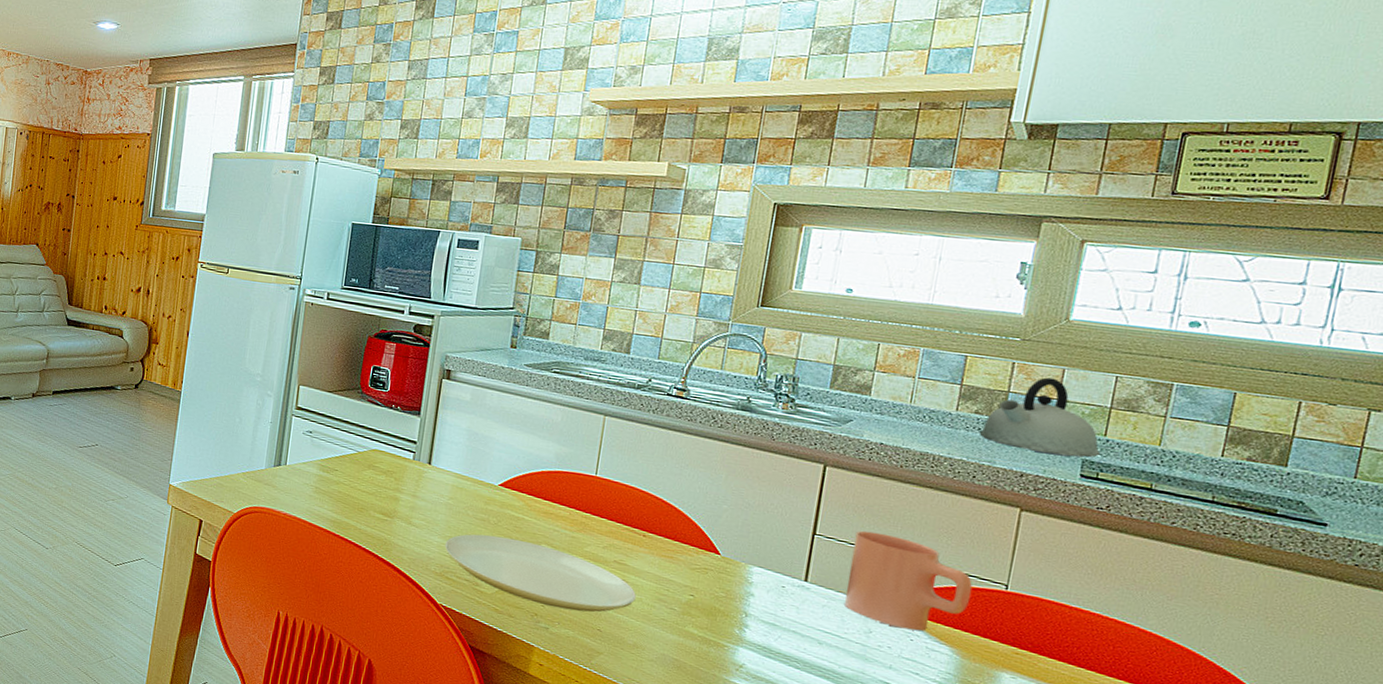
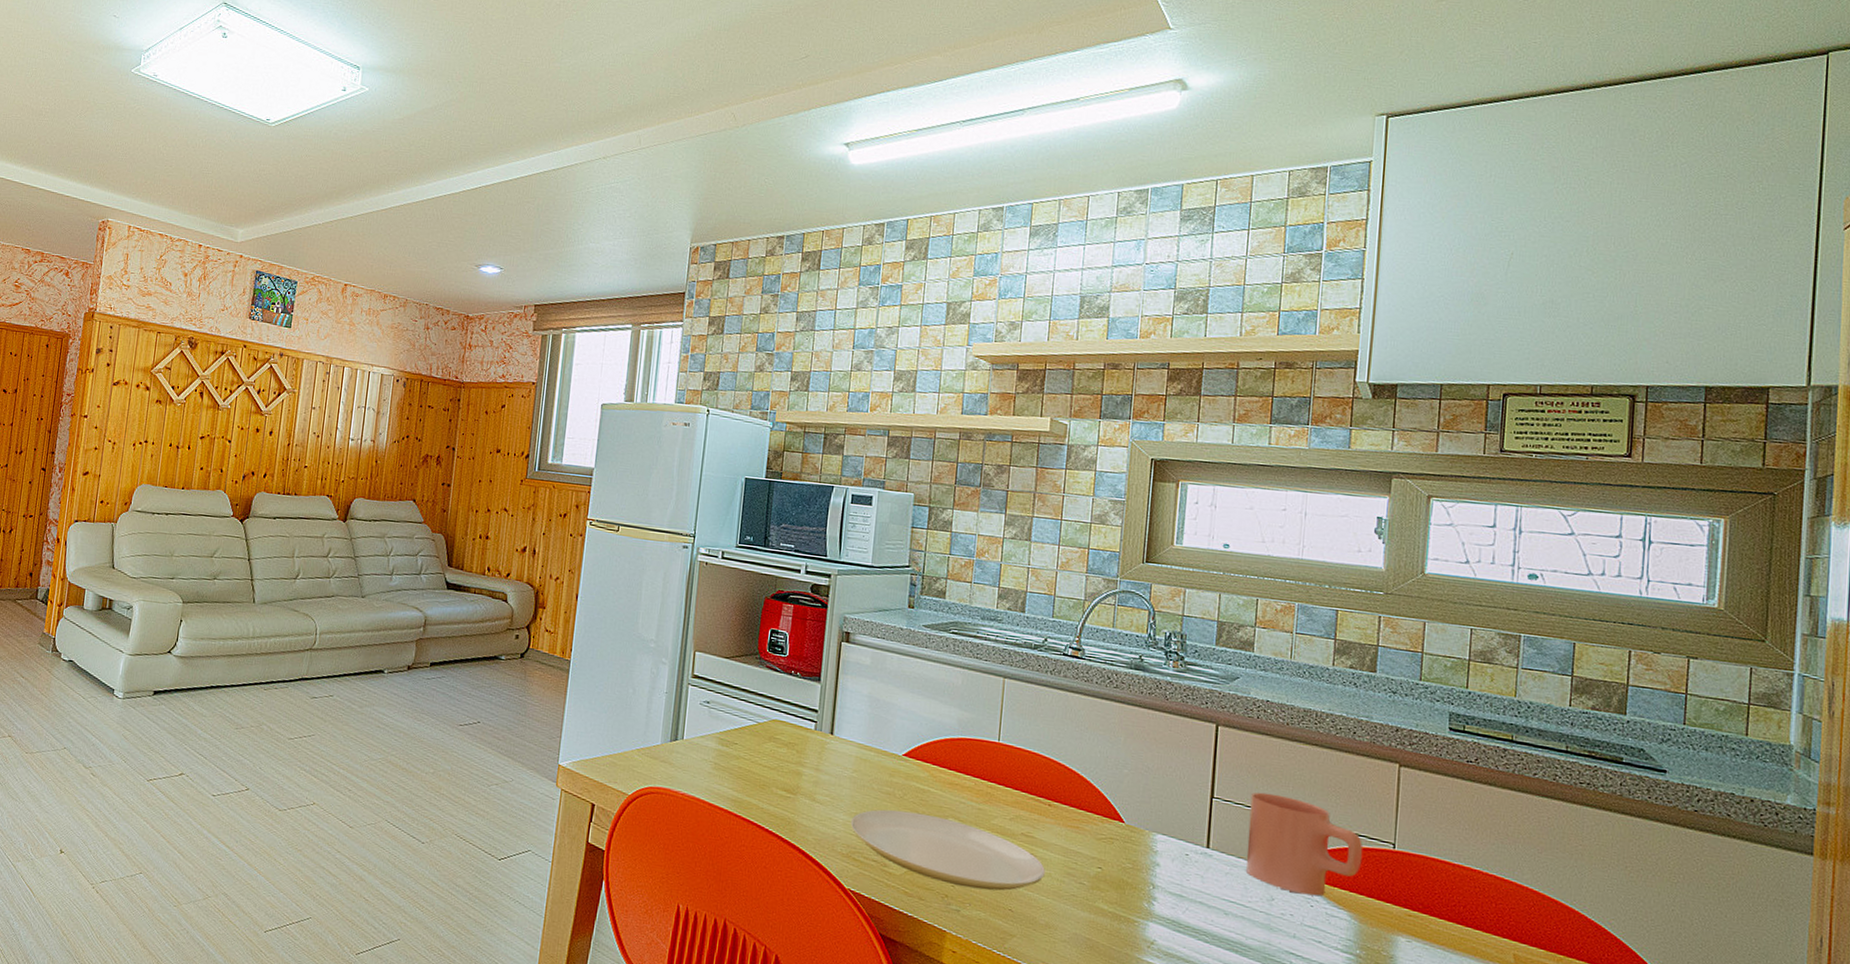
kettle: present [979,377,1101,458] -> none [1355,630,1465,711]

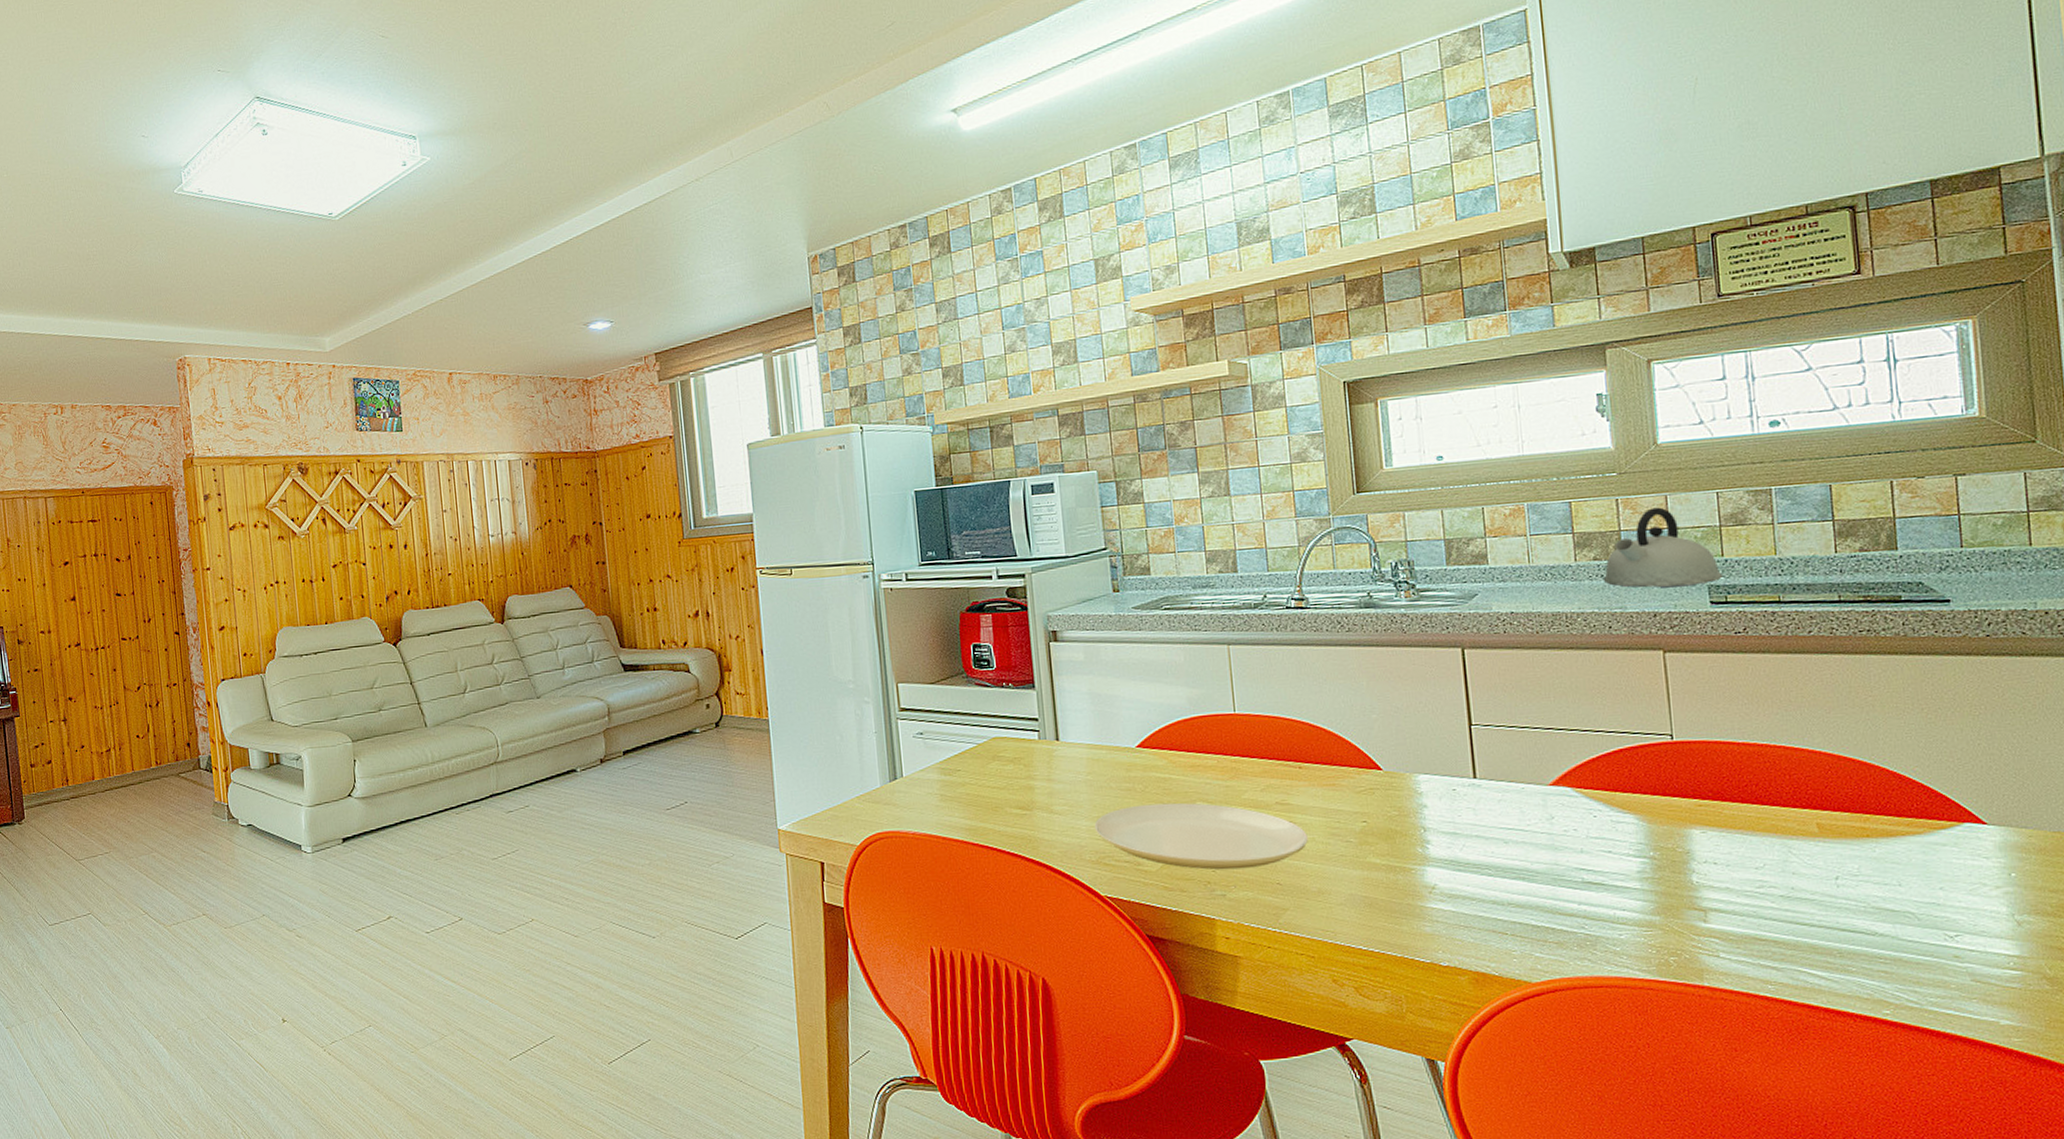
cup: present [1245,792,1363,896] -> none [1511,708,1641,807]
kettle: none [1355,630,1465,711] -> present [1603,507,1724,588]

